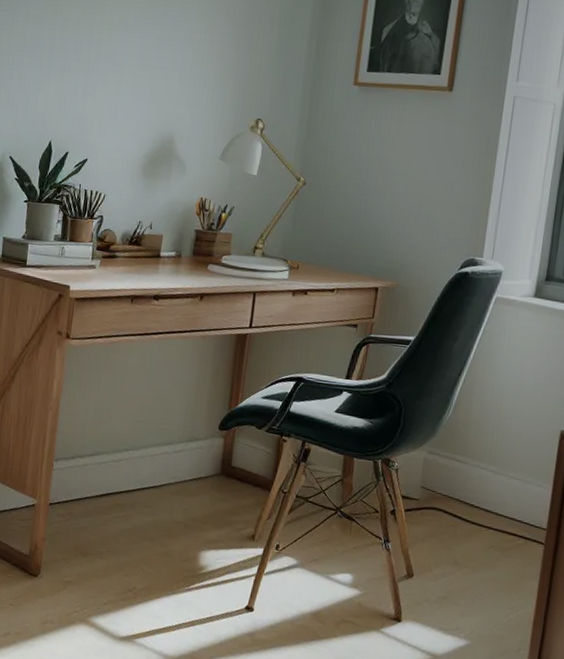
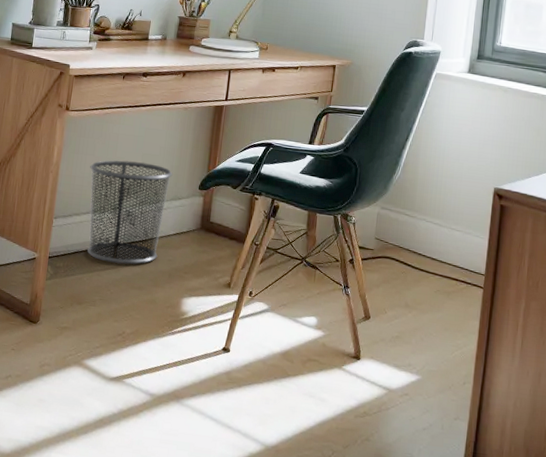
waste bin: none [92,395,189,513] -> present [87,160,173,265]

